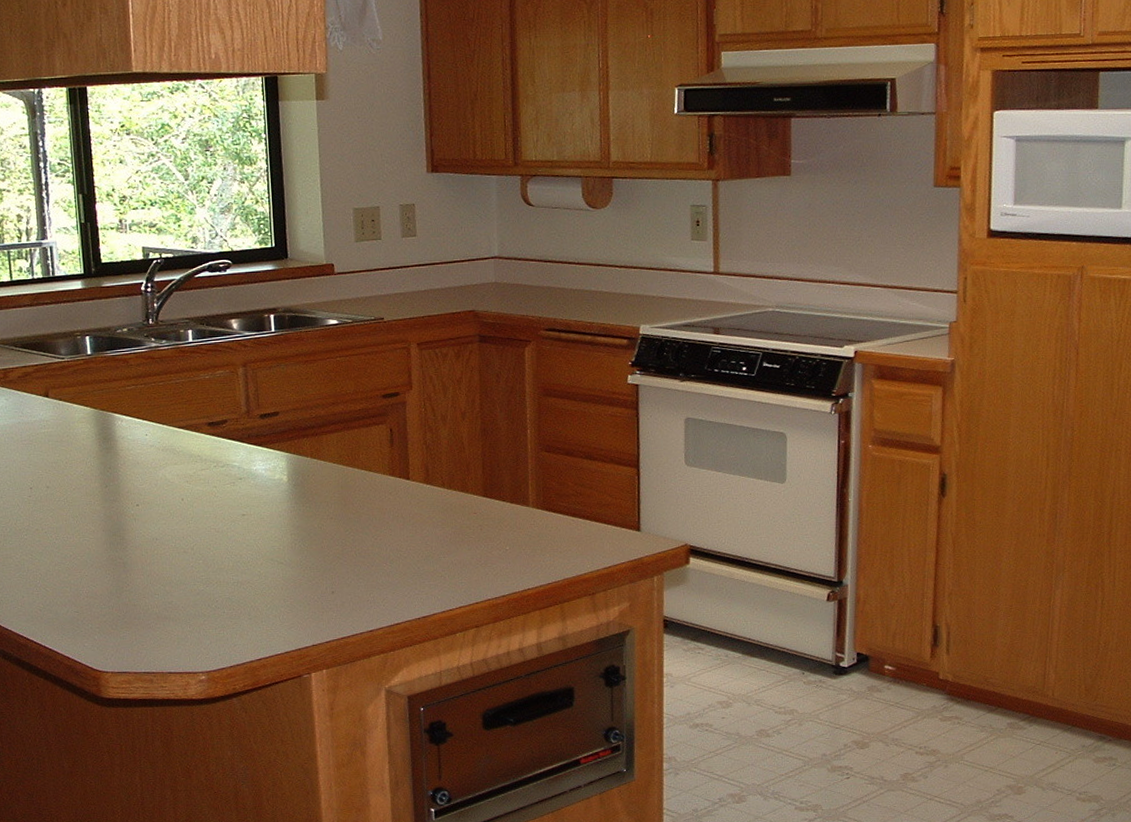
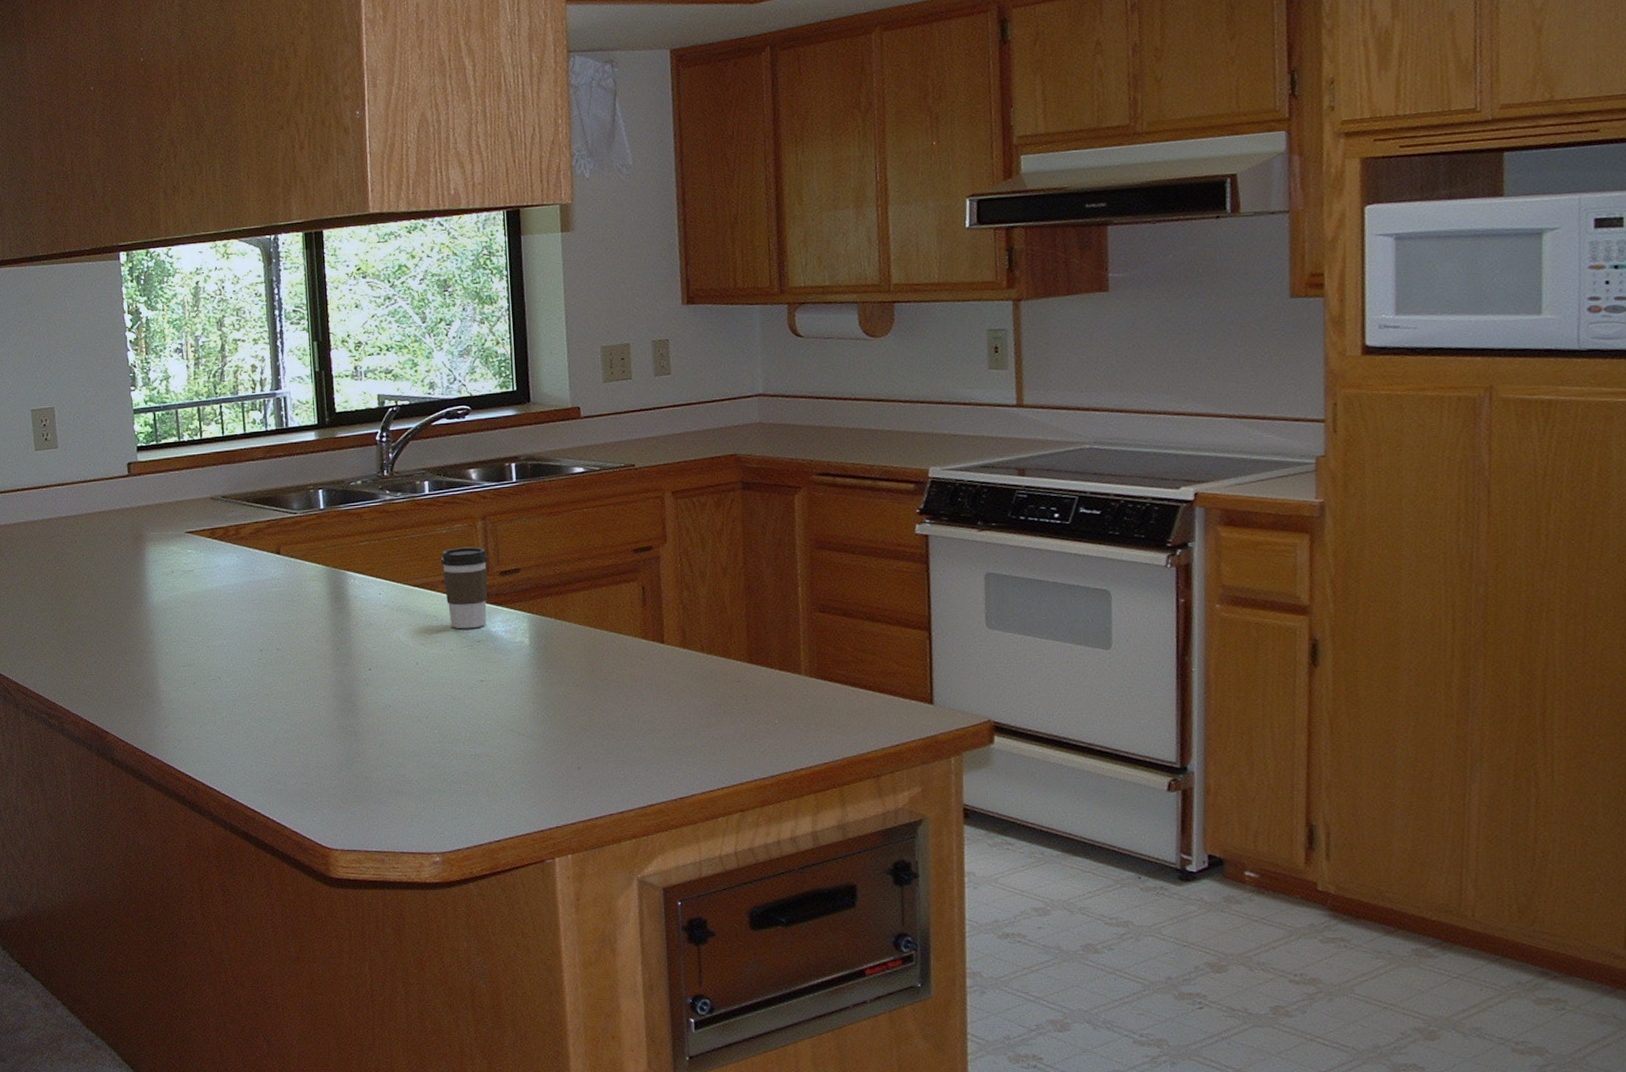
coffee cup: none [204,392,249,468] -> present [440,547,488,629]

